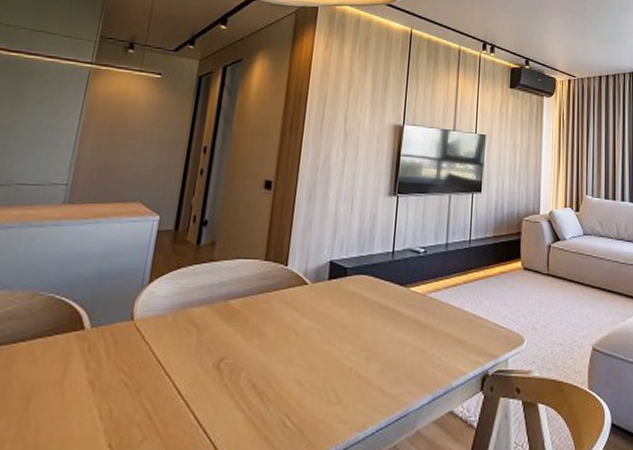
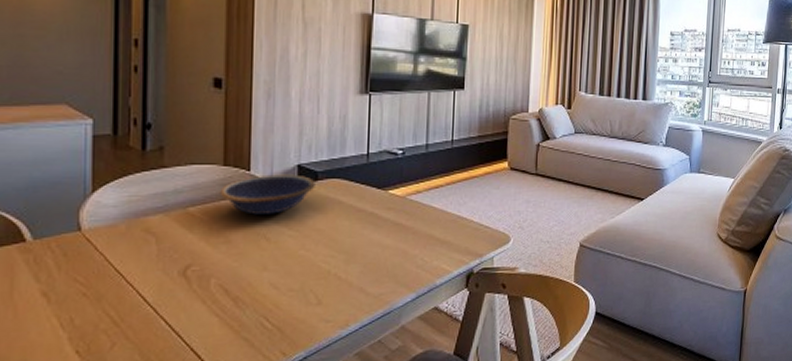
bowl: none [258,270,345,309] -> present [219,174,315,215]

